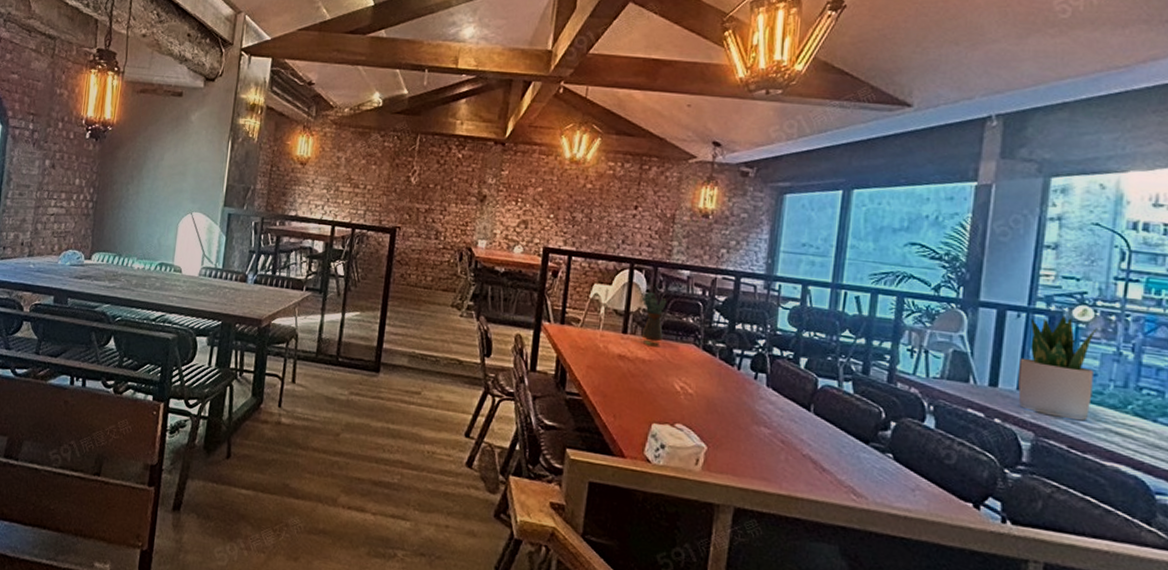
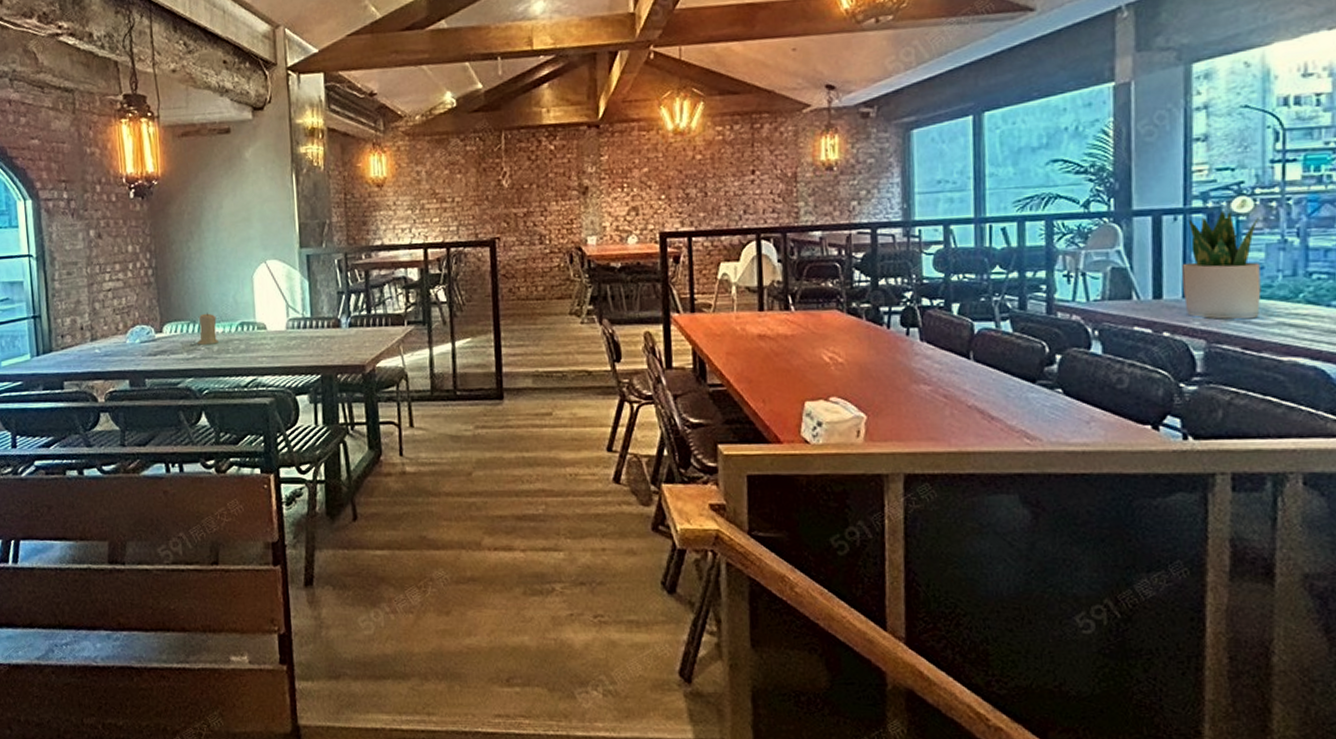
candle: none [119,249,140,278] -> present [197,313,218,345]
vase: present [641,288,667,349] -> none [773,258,803,322]

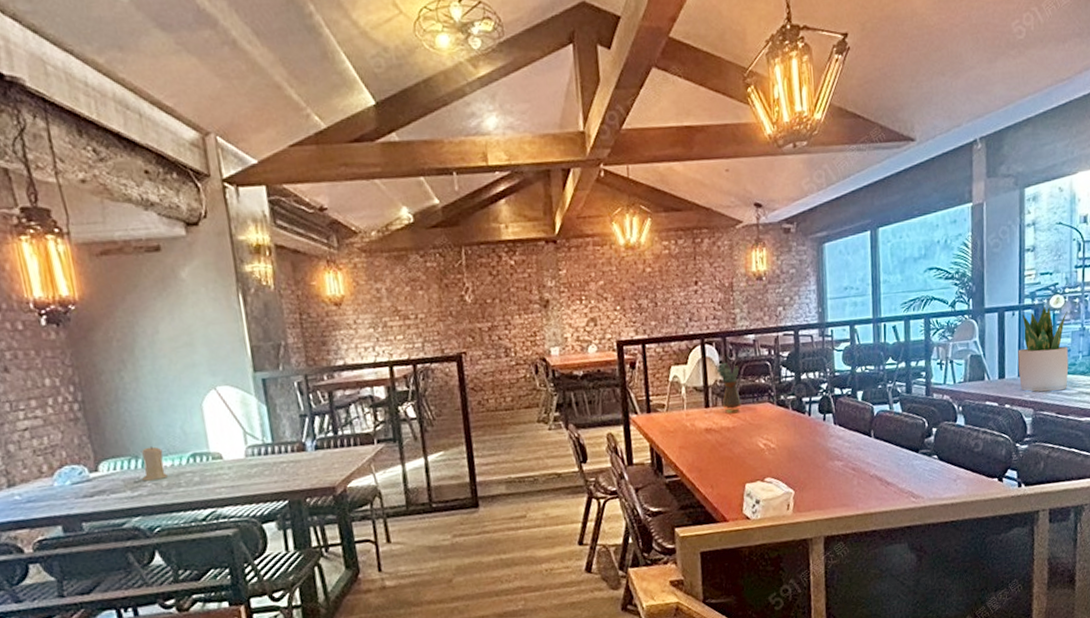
vase: none [773,258,803,322] -> present [716,360,742,415]

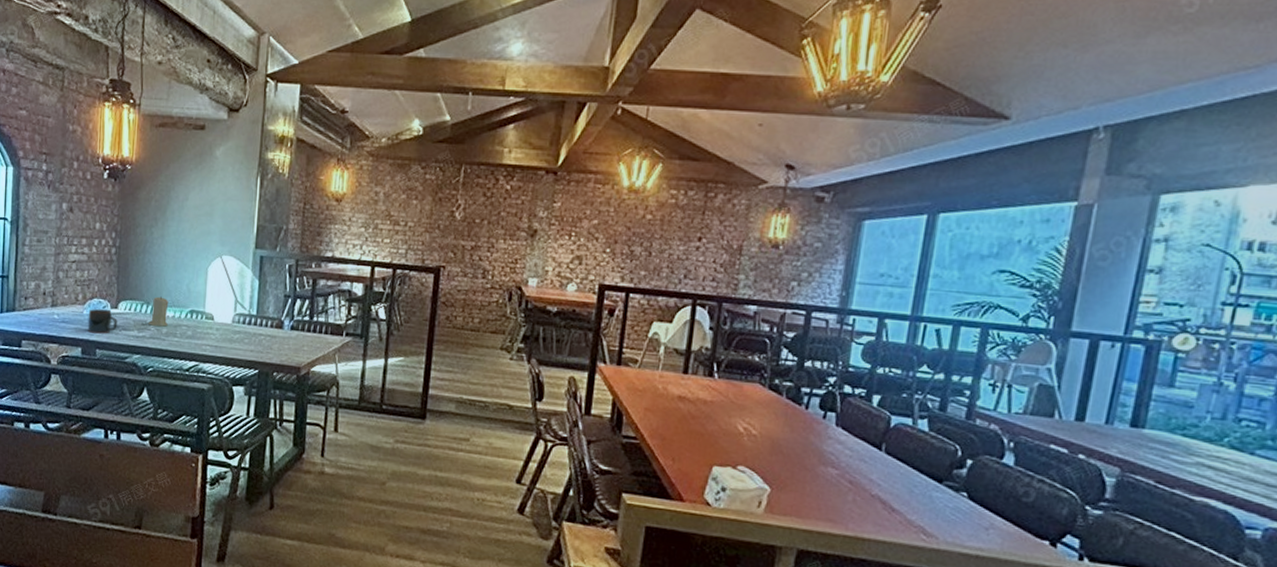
mug: none [60,475,103,507] -> present [87,309,117,334]
vase: present [716,360,742,415] -> none [703,325,732,389]
planter: present [1018,307,1069,392] -> none [1106,345,1198,456]

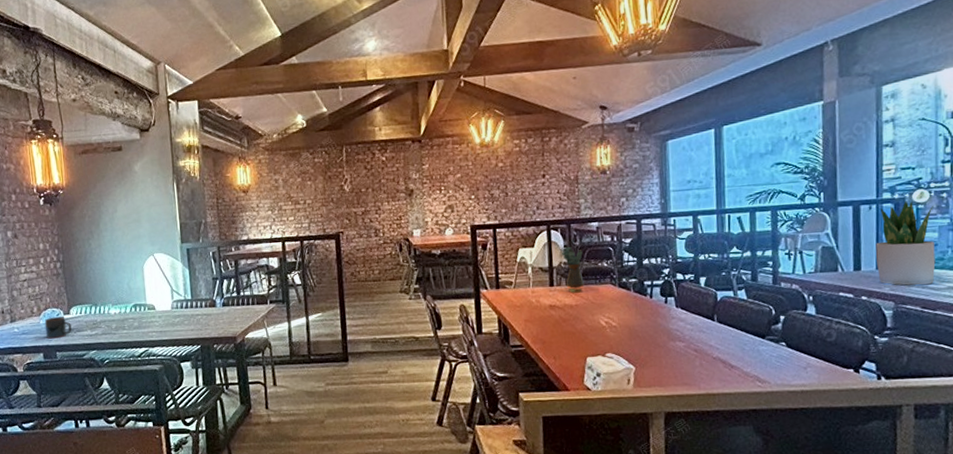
candle: present [148,296,169,327] -> none [99,297,116,324]
vase: none [703,325,732,389] -> present [560,244,584,294]
planter: none [1106,345,1198,456] -> present [876,201,936,286]

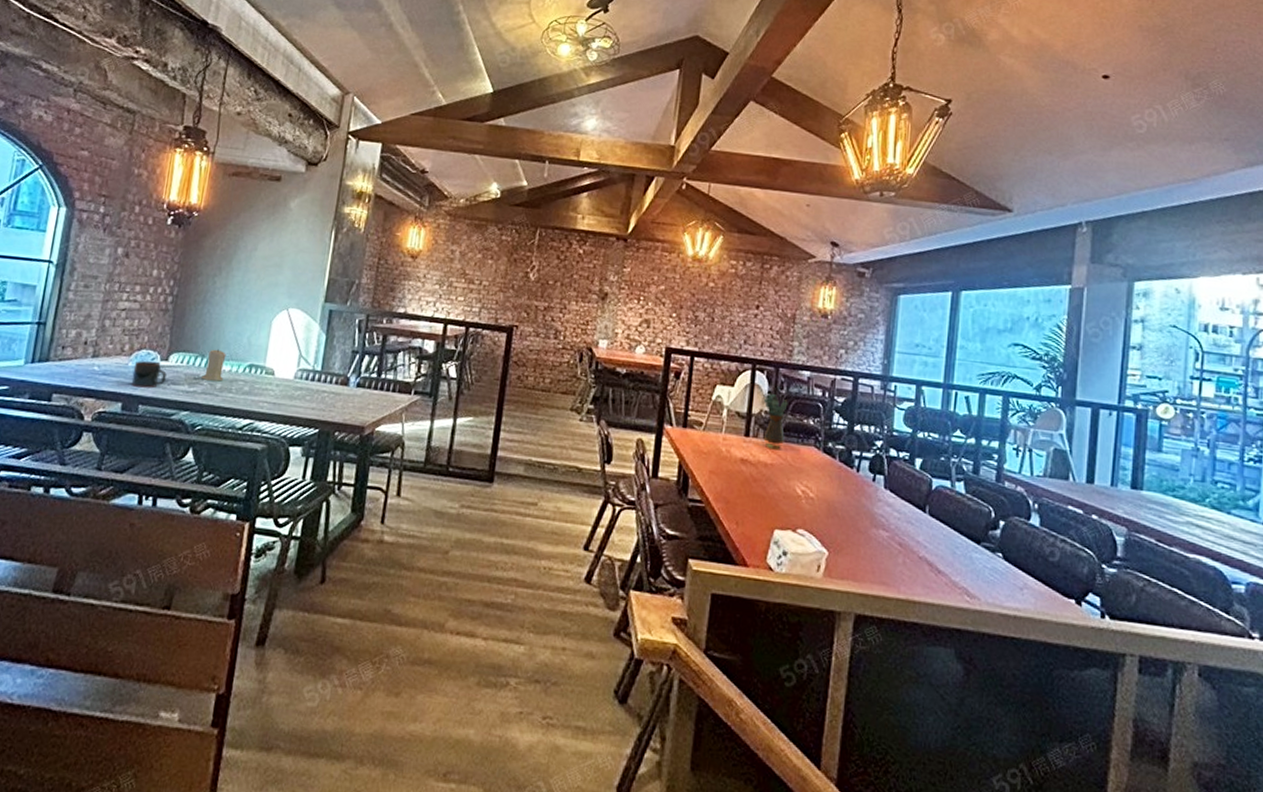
candle: none [99,297,116,324] -> present [201,349,226,382]
planter: present [876,201,936,286] -> none [1112,414,1178,515]

